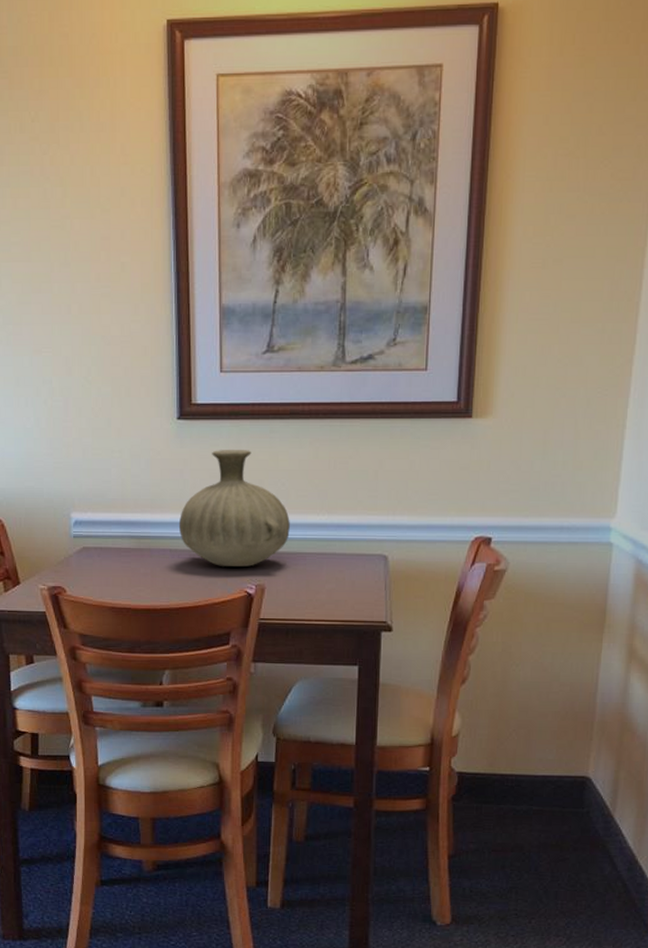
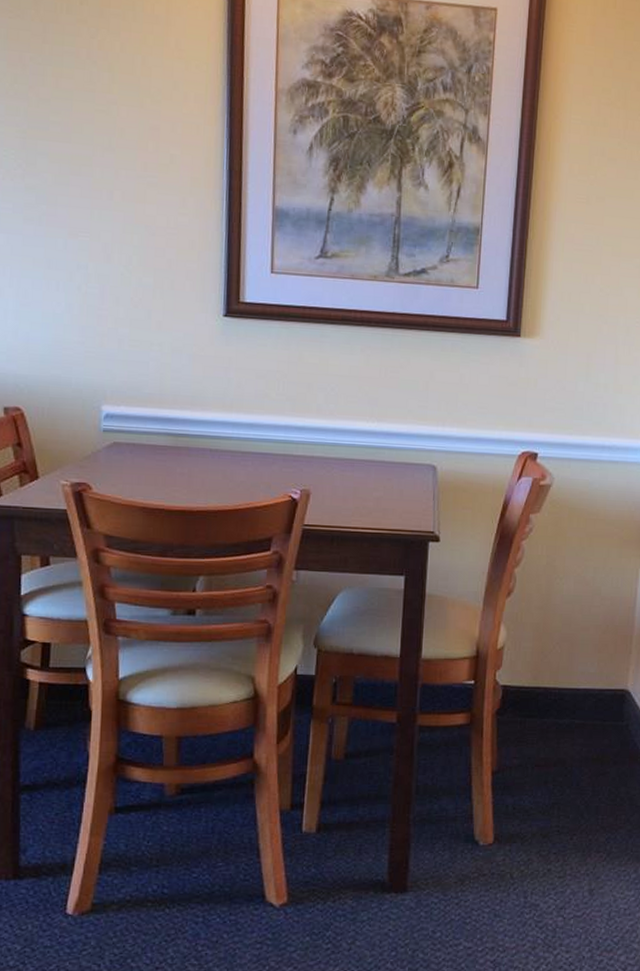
vase: present [178,449,290,567] -> none [220,350,339,471]

